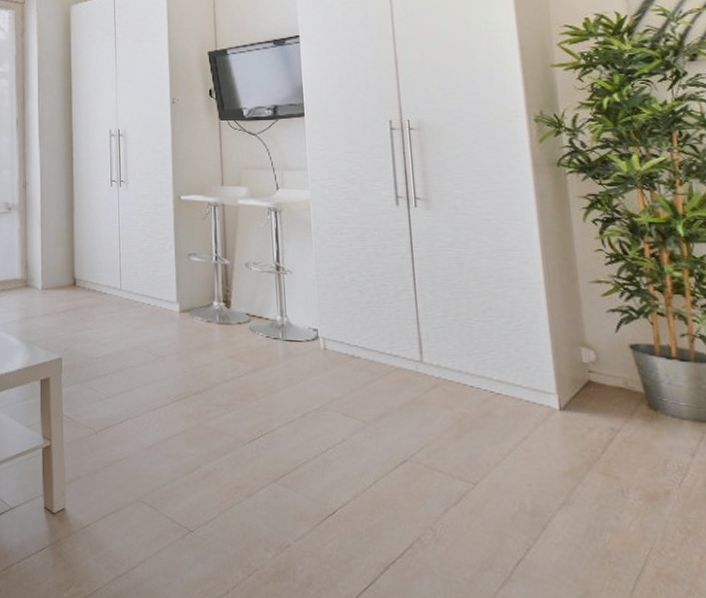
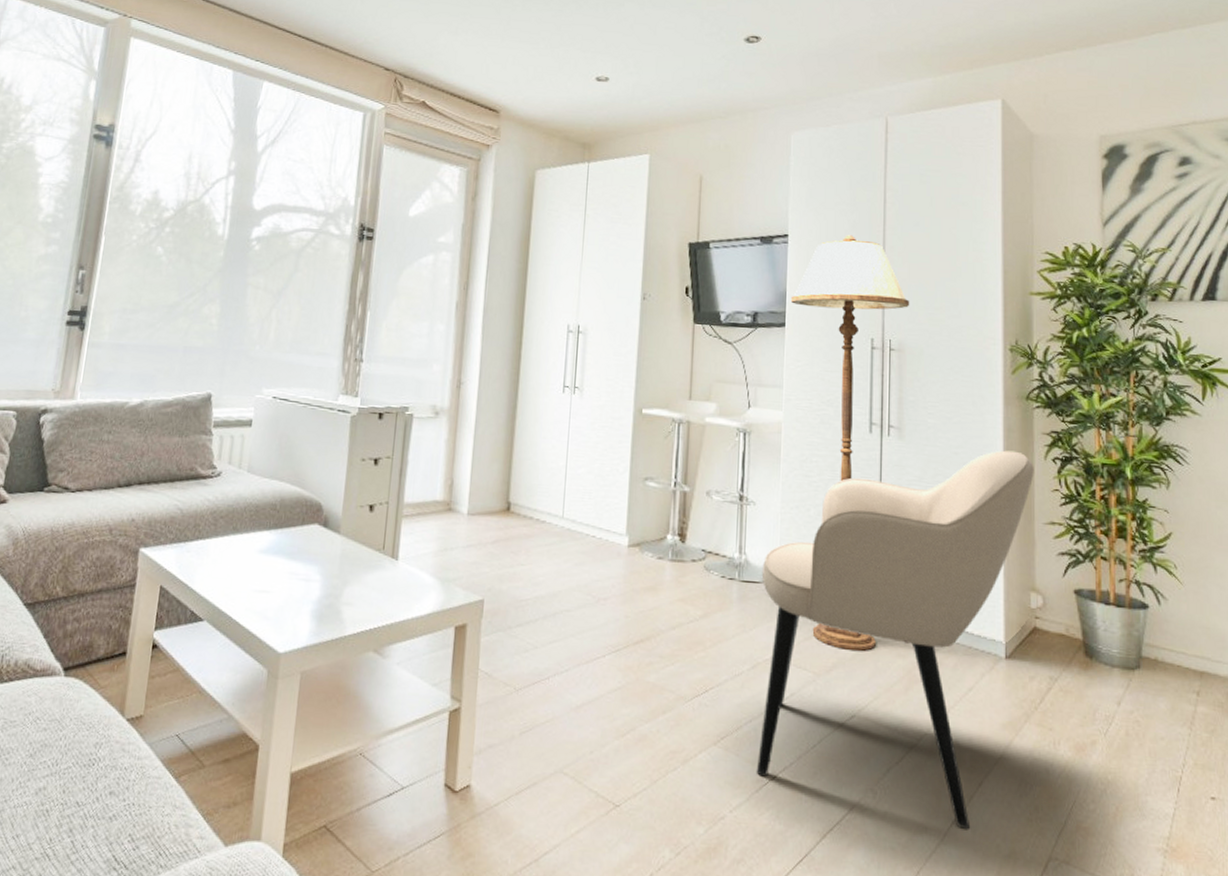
armchair: none [303,215,574,569] -> present [756,450,1034,829]
floor lamp: none [307,30,426,402] -> present [790,235,910,651]

